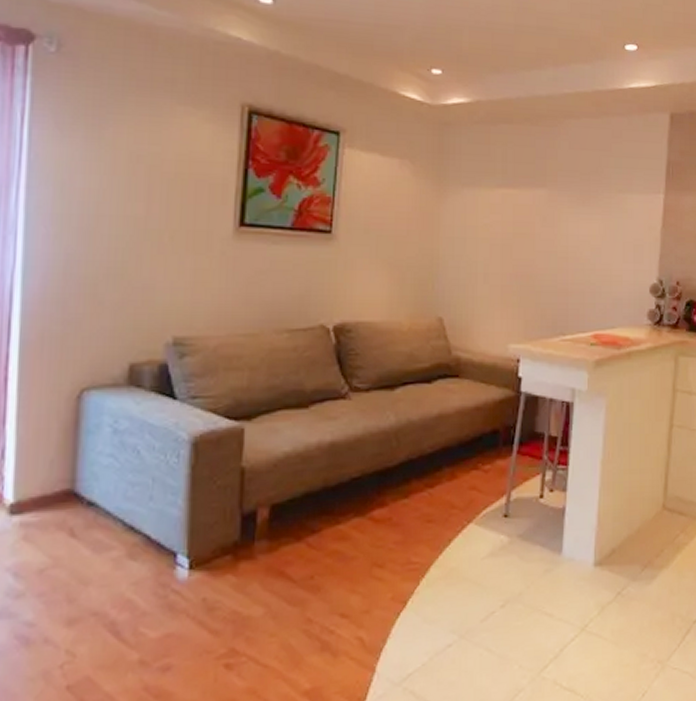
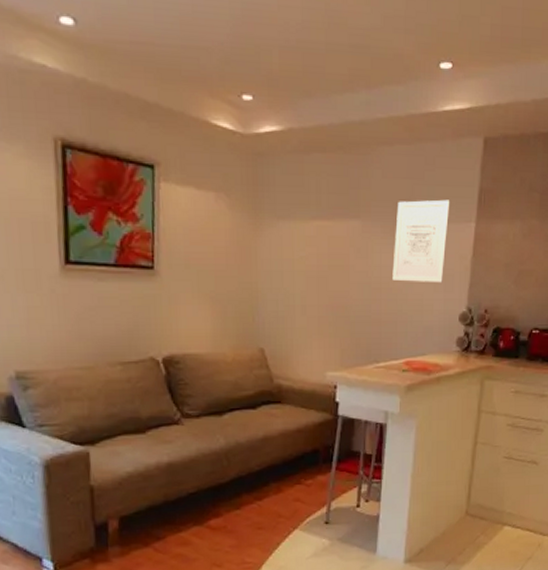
wall art: none [579,171,638,253] -> present [392,199,450,282]

